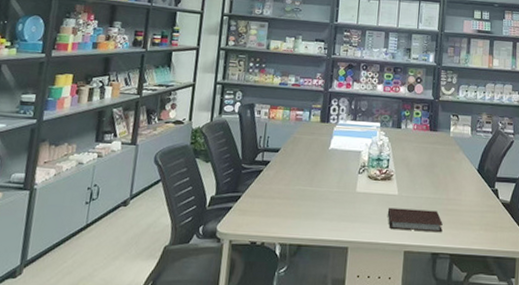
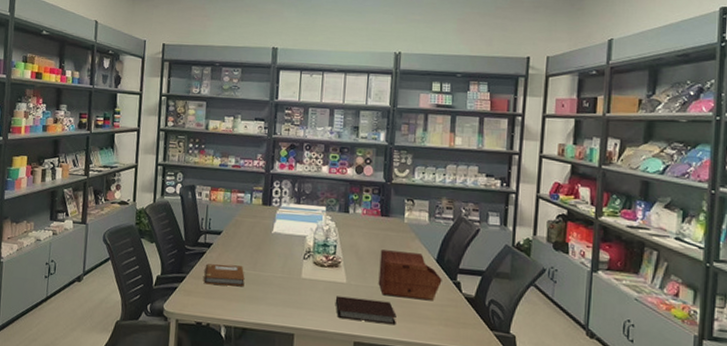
notebook: none [260,181,302,203] -> present [204,263,245,287]
sewing box: none [427,162,482,208] -> present [378,249,442,301]

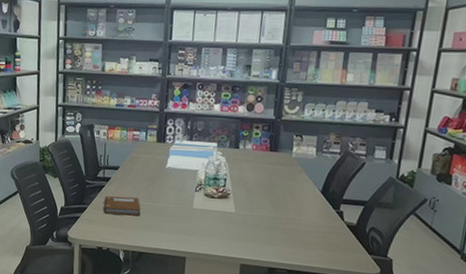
notebook: present [335,296,397,324] -> none [224,224,281,249]
sewing box: present [378,249,442,301] -> none [265,182,326,229]

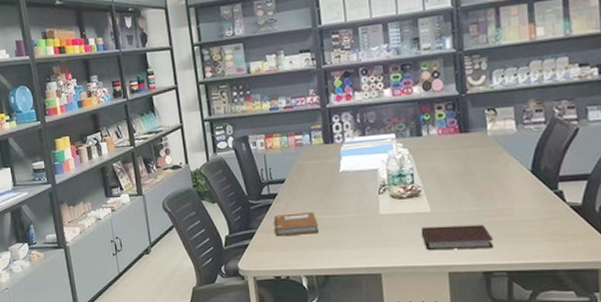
notebook: none [224,224,281,249] -> present [420,224,493,250]

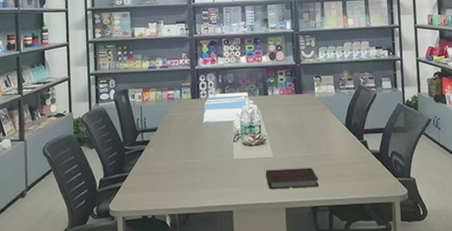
notebook: present [273,212,319,237] -> none [145,157,183,179]

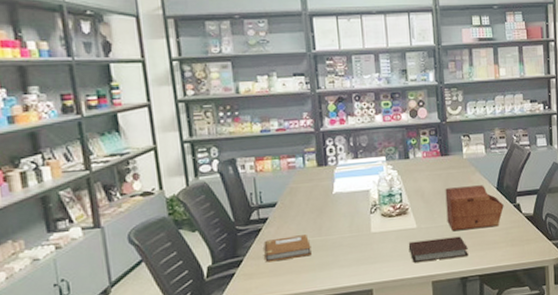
notebook: none [145,157,183,179] -> present [263,235,312,263]
sewing box: none [298,121,352,163] -> present [445,185,504,232]

